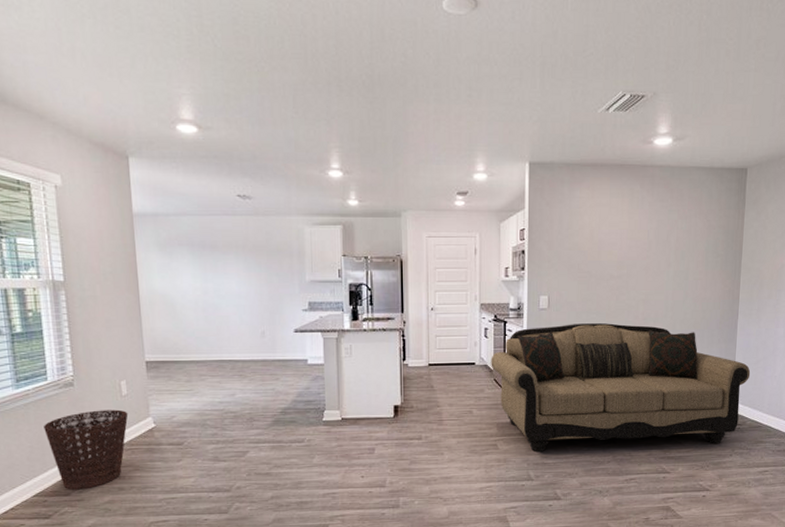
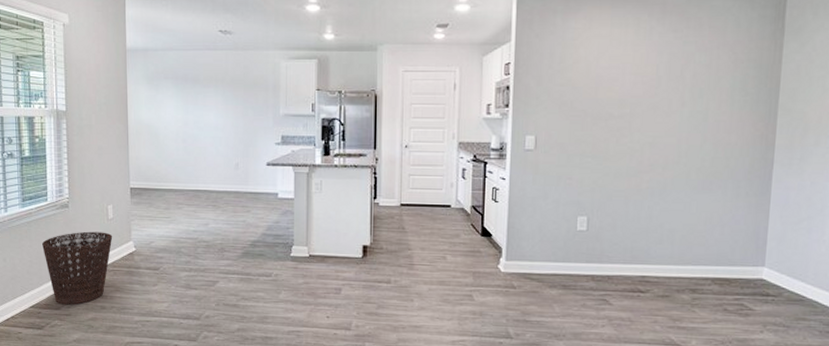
sofa: present [491,323,751,453] -> none [468,167,790,317]

